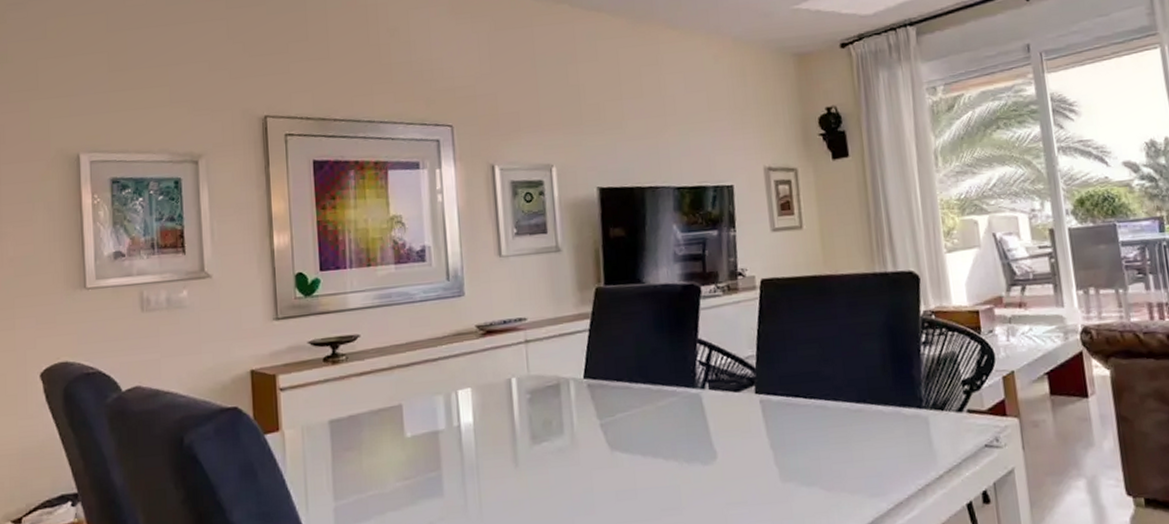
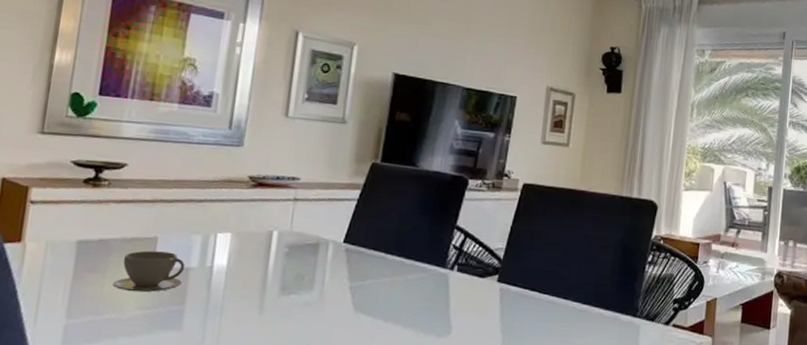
teacup: none [369,417,434,464] -> present [112,250,185,292]

